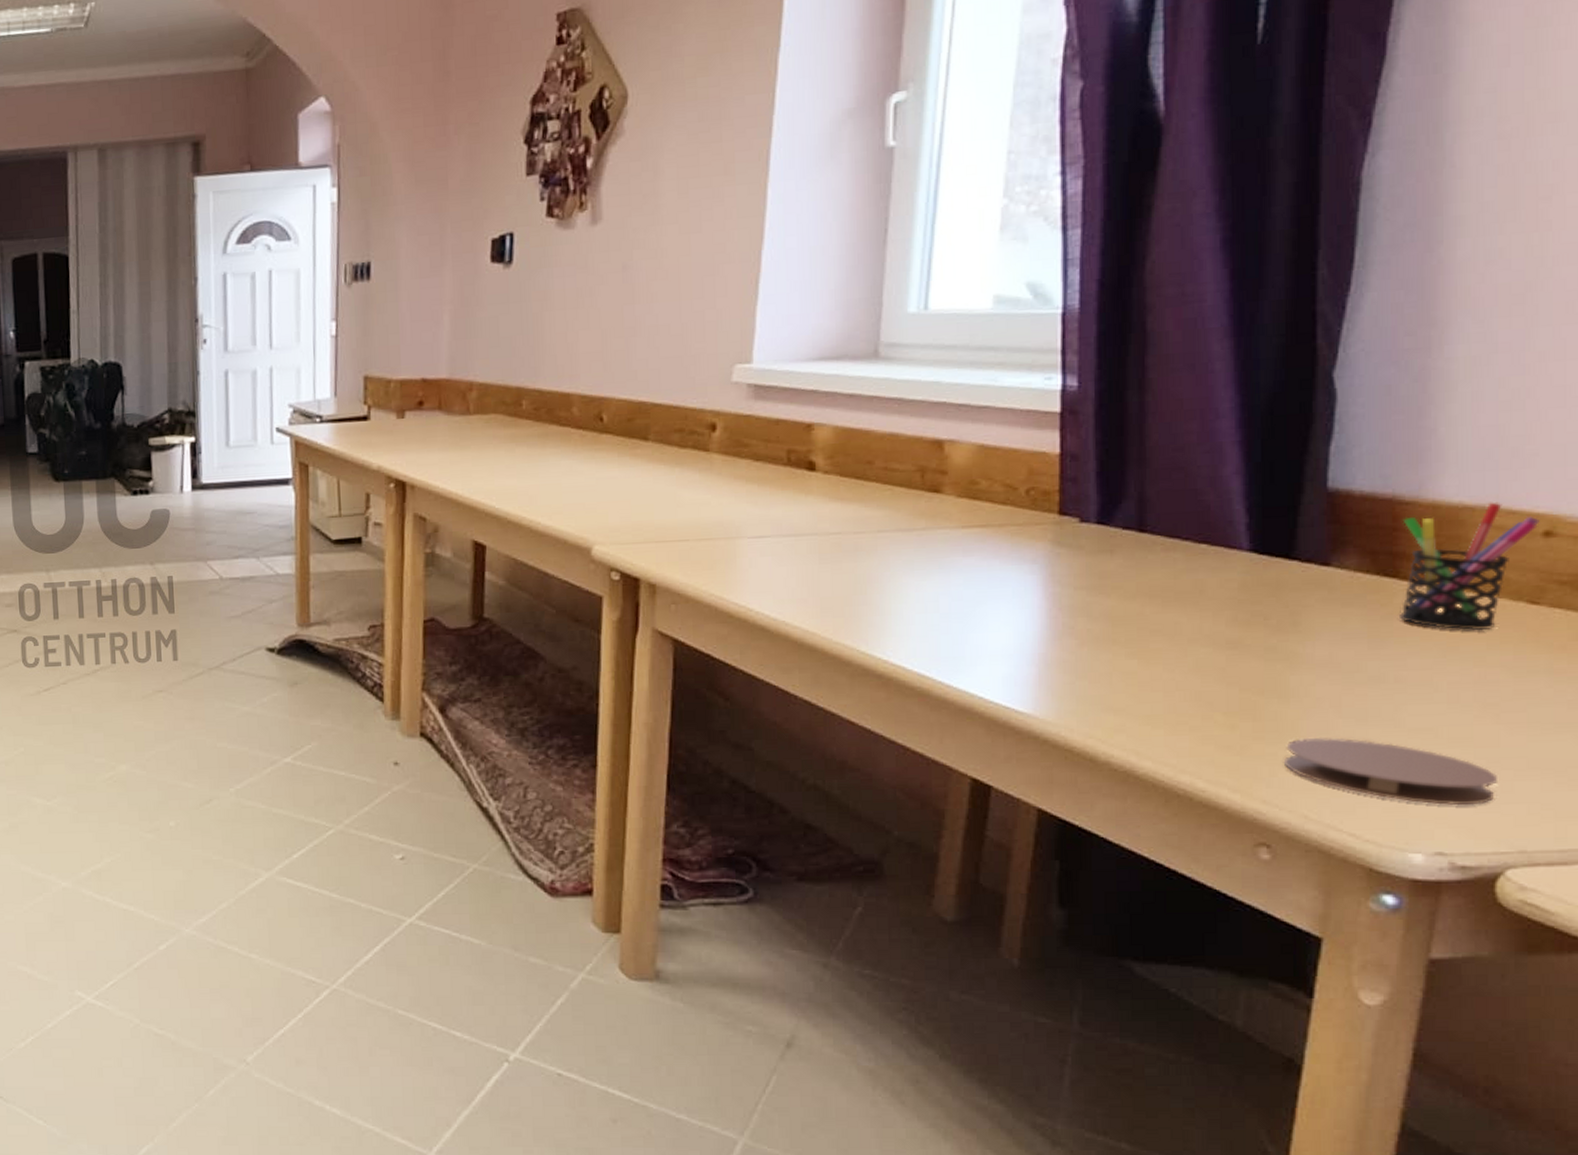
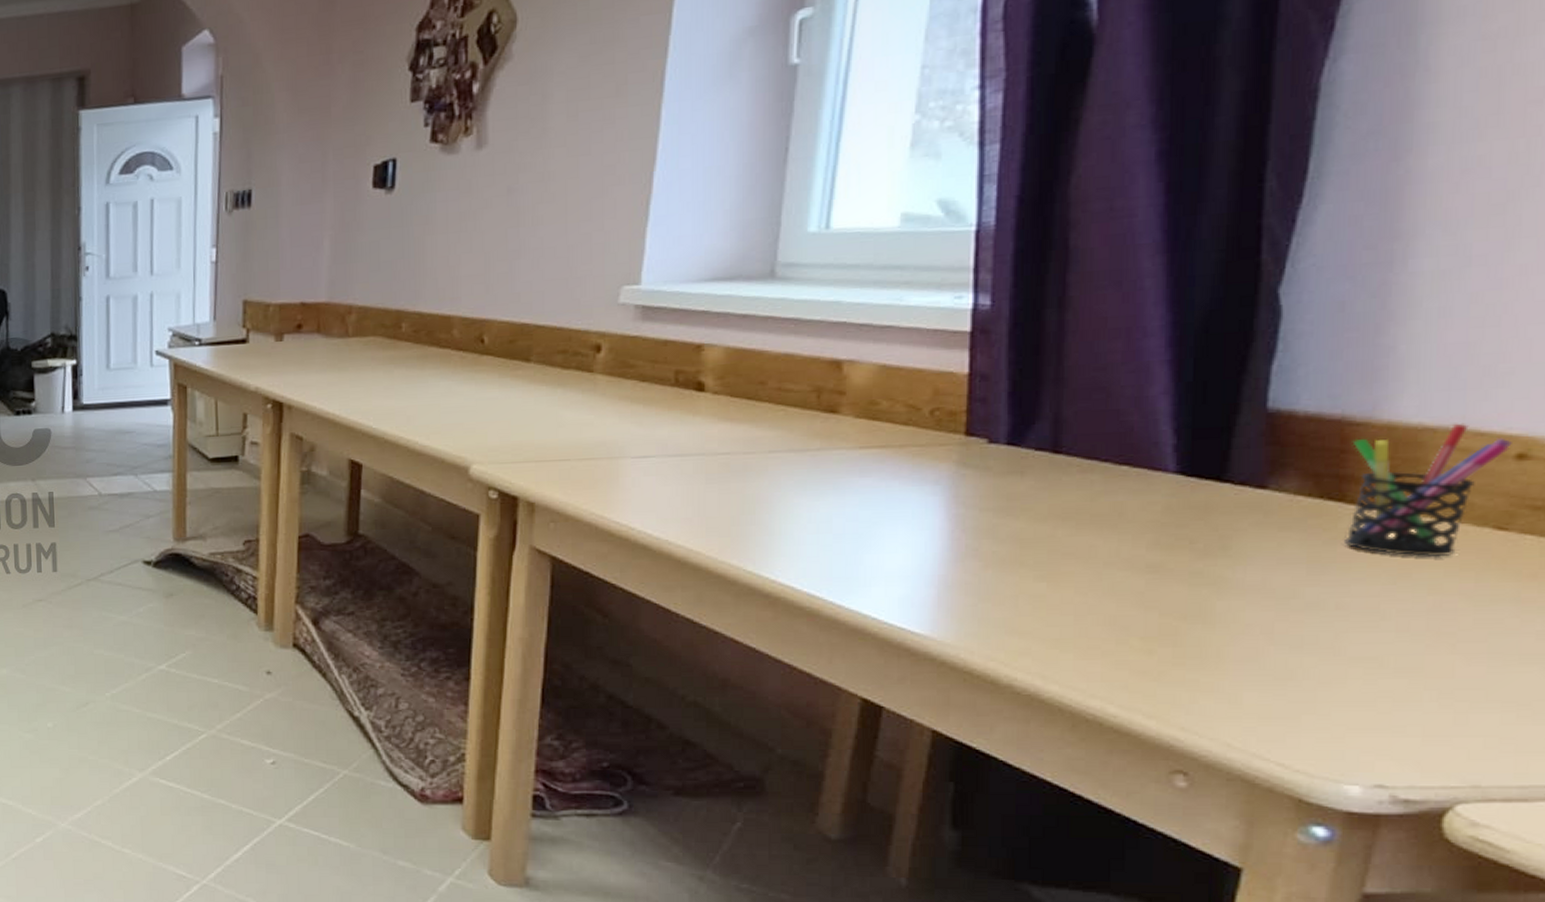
coaster: present [1284,738,1497,806] -> none [1207,665,1450,738]

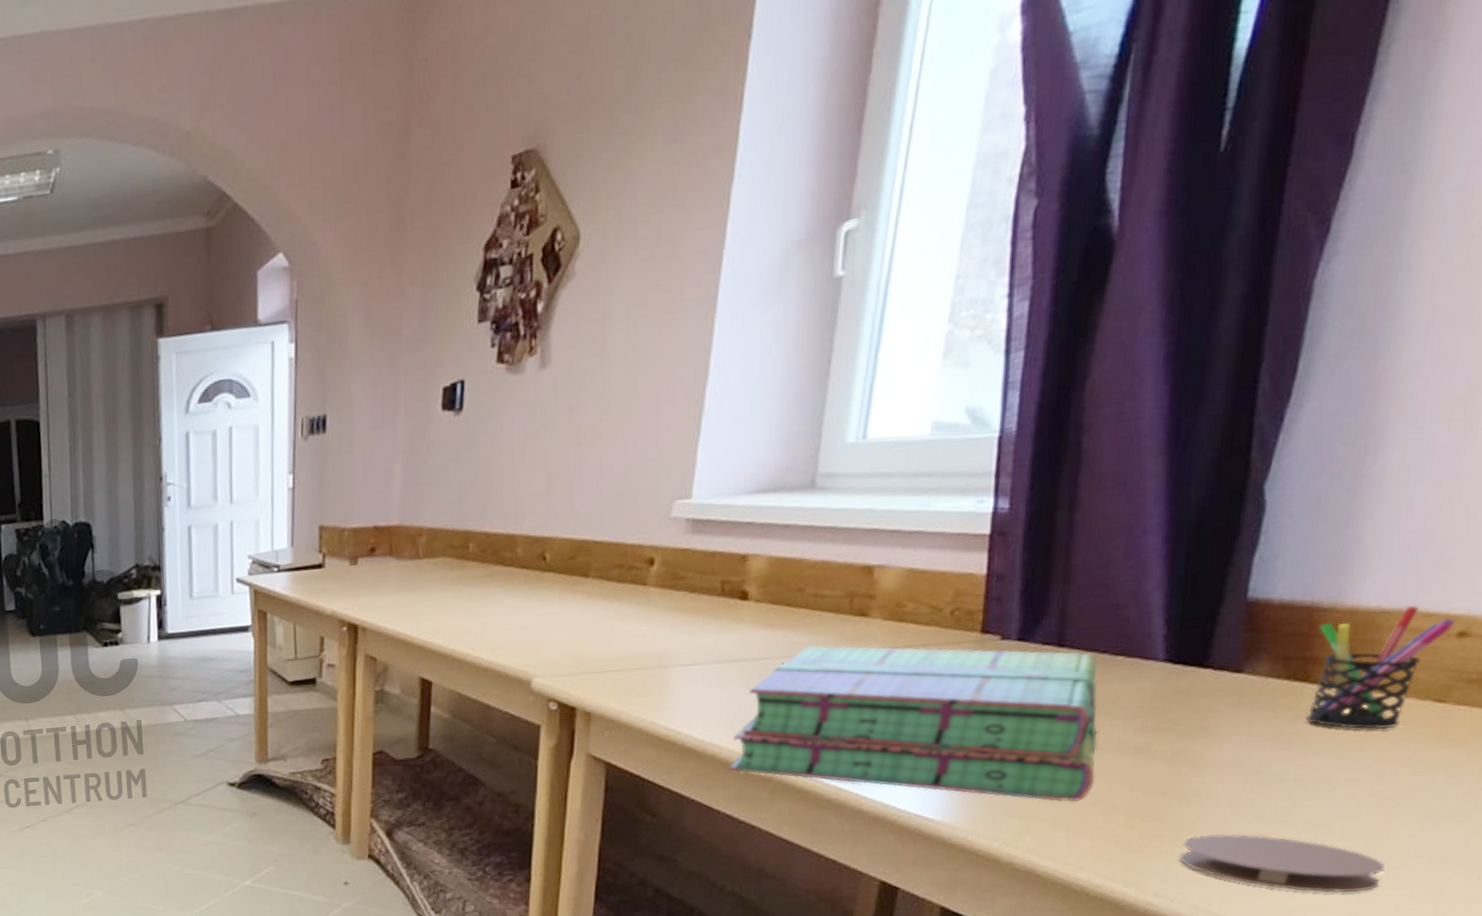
stack of books: none [687,442,1103,623] -> present [728,645,1098,803]
coaster: none [1207,665,1450,738] -> present [1180,834,1384,893]

